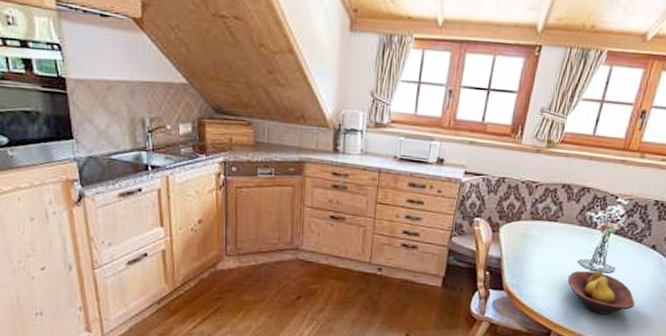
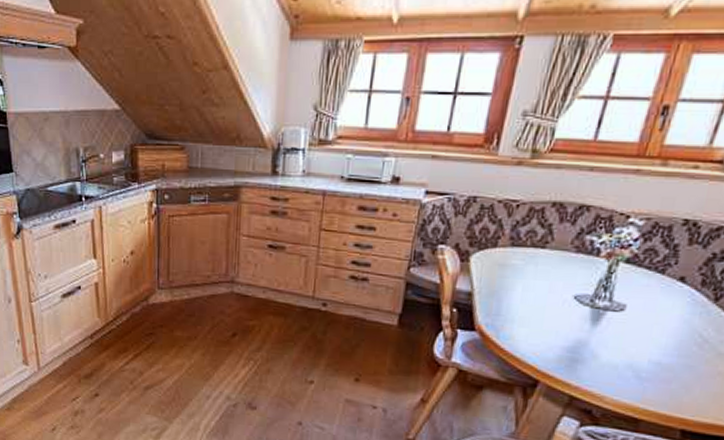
fruit bowl: present [568,270,635,315] -> none [560,308,655,364]

